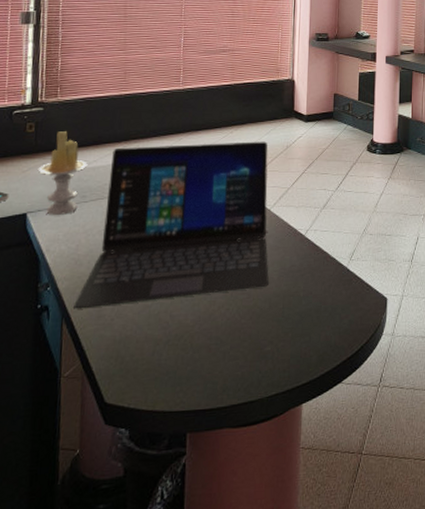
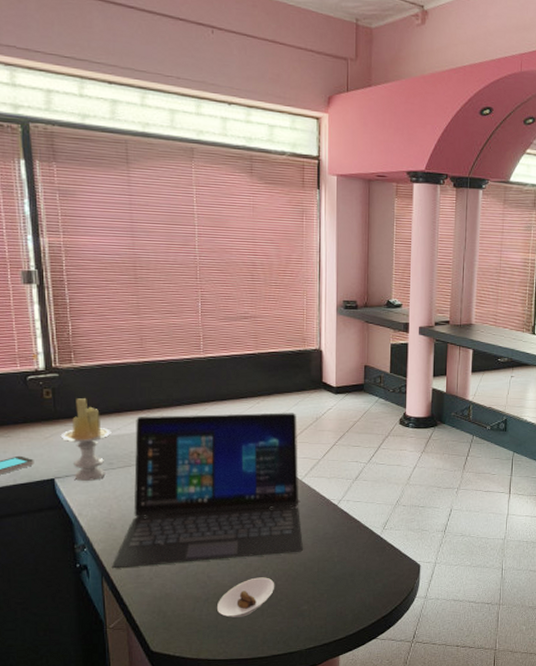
saucer: none [178,315,238,362] -> present [217,577,274,618]

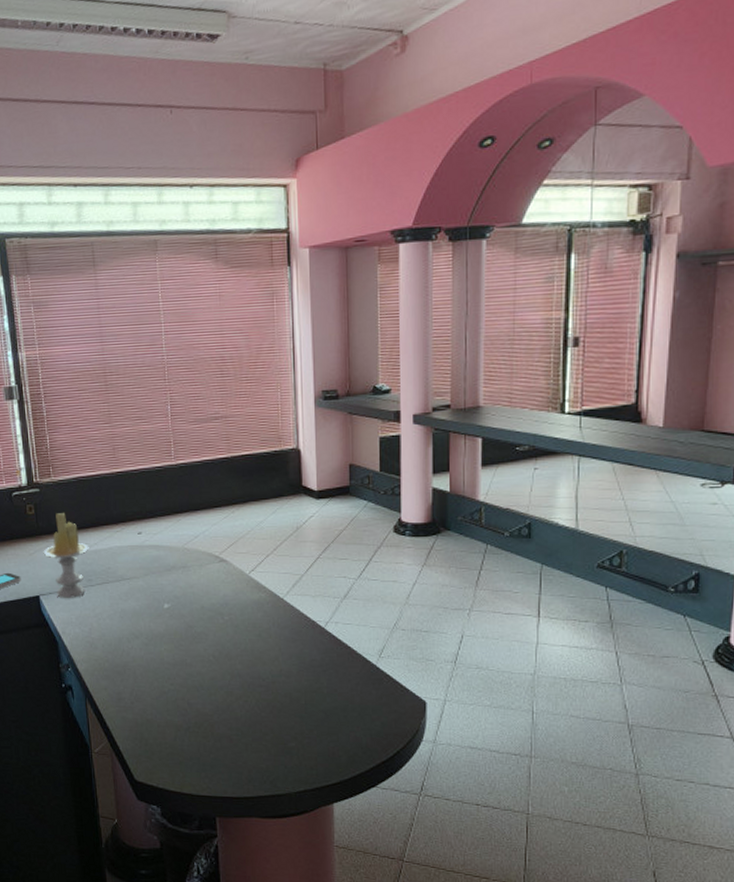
laptop: present [112,412,303,568] -> none [94,522,288,690]
saucer: present [217,577,274,618] -> none [199,707,258,751]

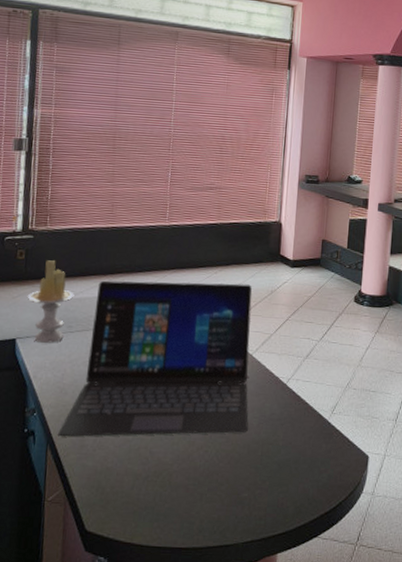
laptop: none [94,522,288,690] -> present [58,280,252,436]

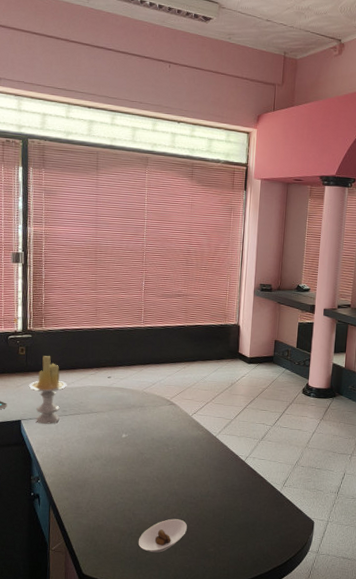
laptop: present [58,280,252,436] -> none [58,373,215,500]
saucer: none [156,457,216,500] -> present [138,519,187,553]

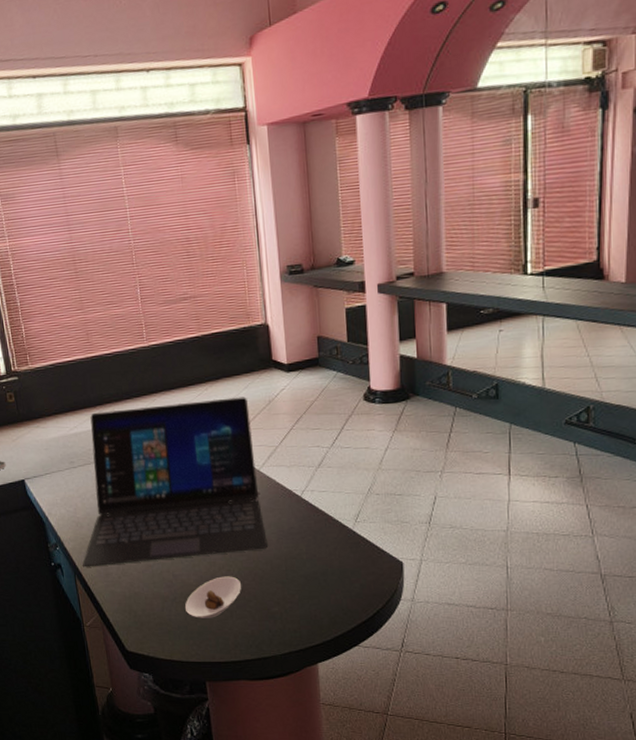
candle: present [28,355,67,424] -> none [25,398,70,481]
laptop: none [58,373,215,500] -> present [82,397,268,566]

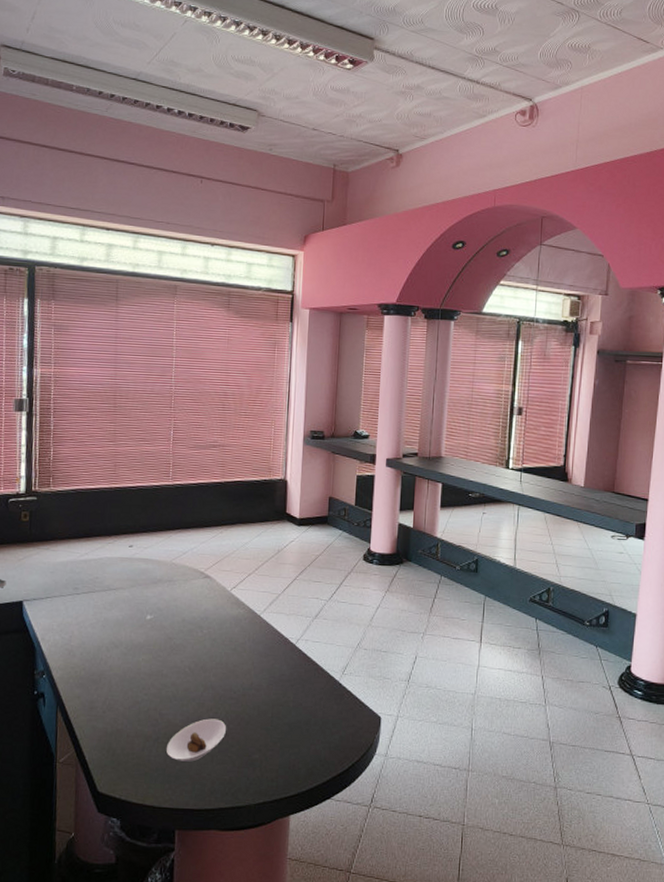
laptop: present [82,397,268,566] -> none [68,541,259,698]

